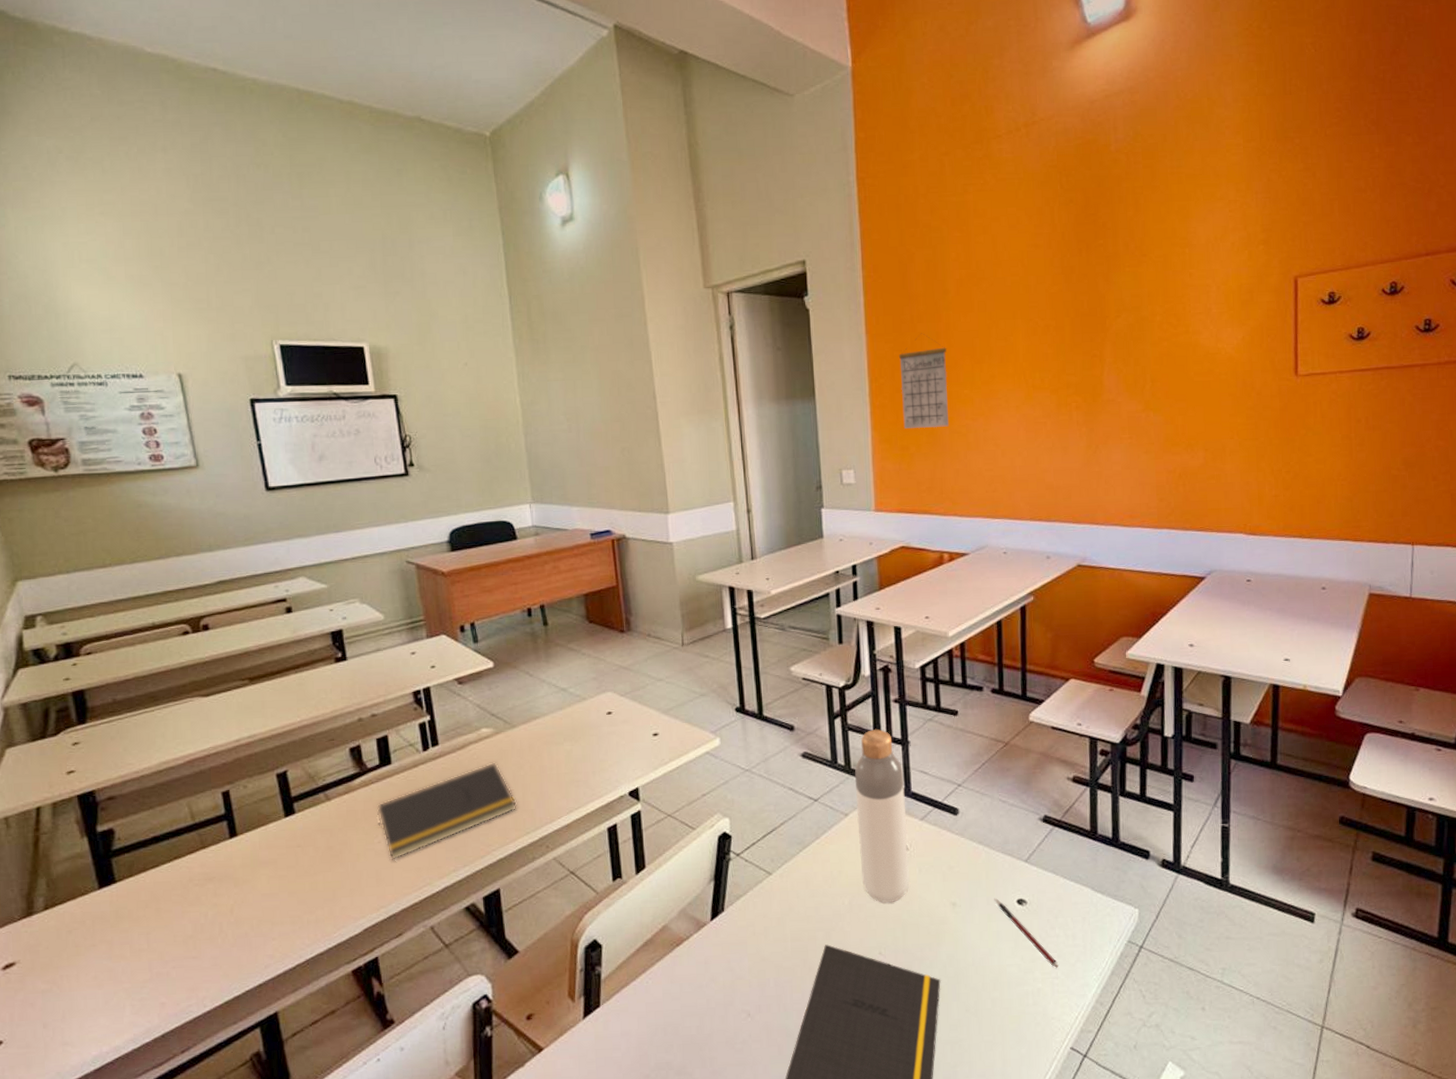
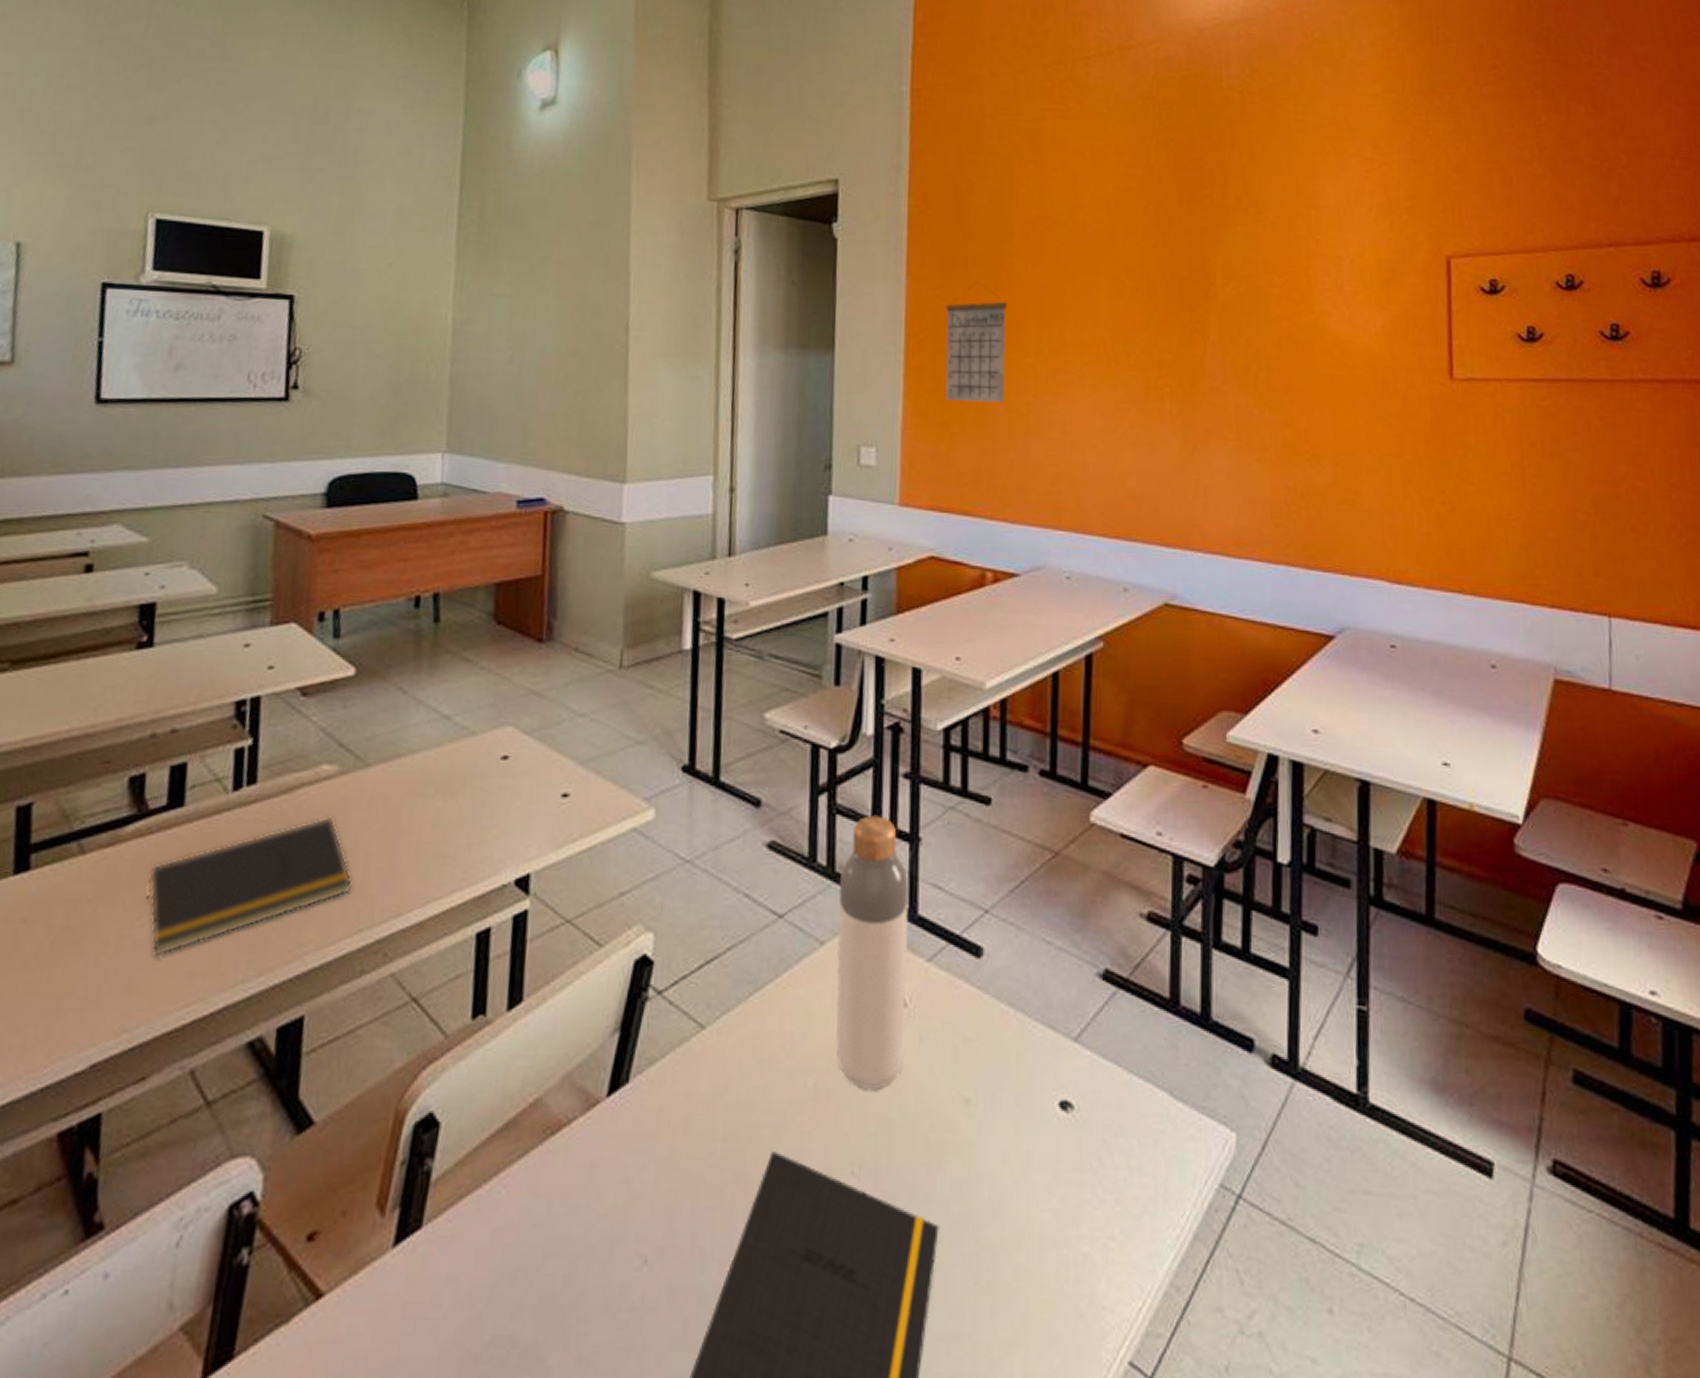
pen: present [994,898,1059,968] -> none [1026,1097,1116,1221]

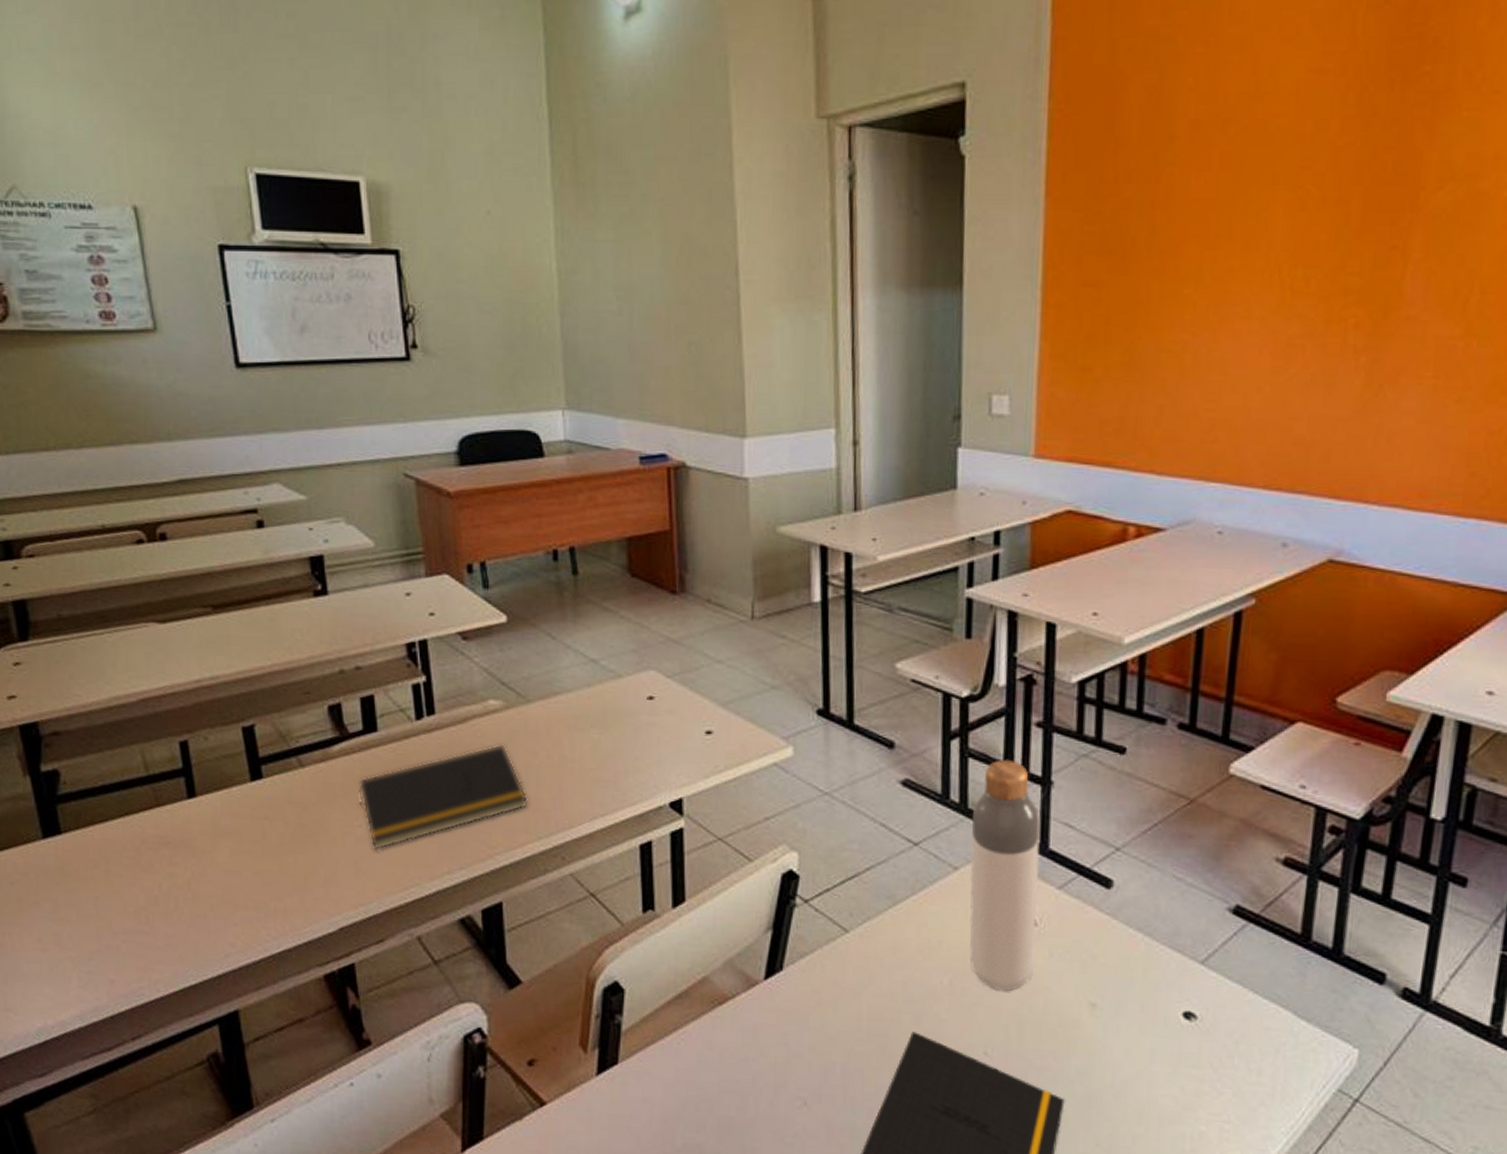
calendar: present [945,281,1007,403] -> none [1088,199,1164,343]

